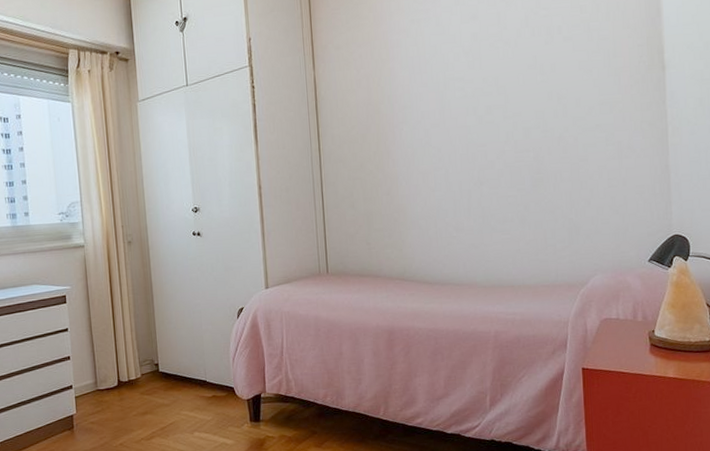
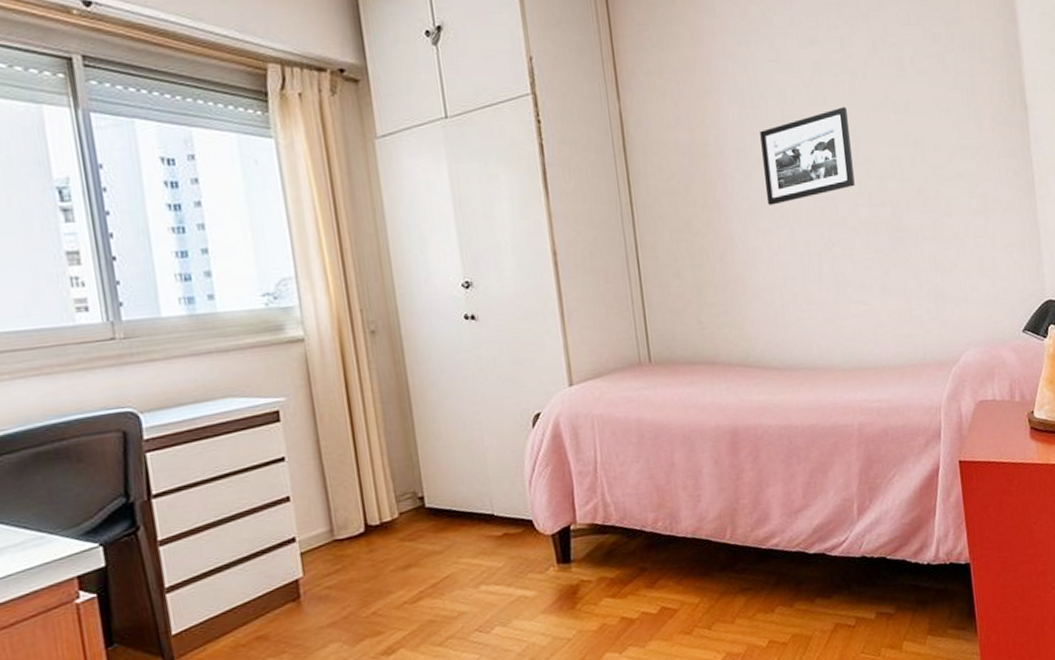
picture frame: none [425,70,503,151] -> present [760,106,855,205]

